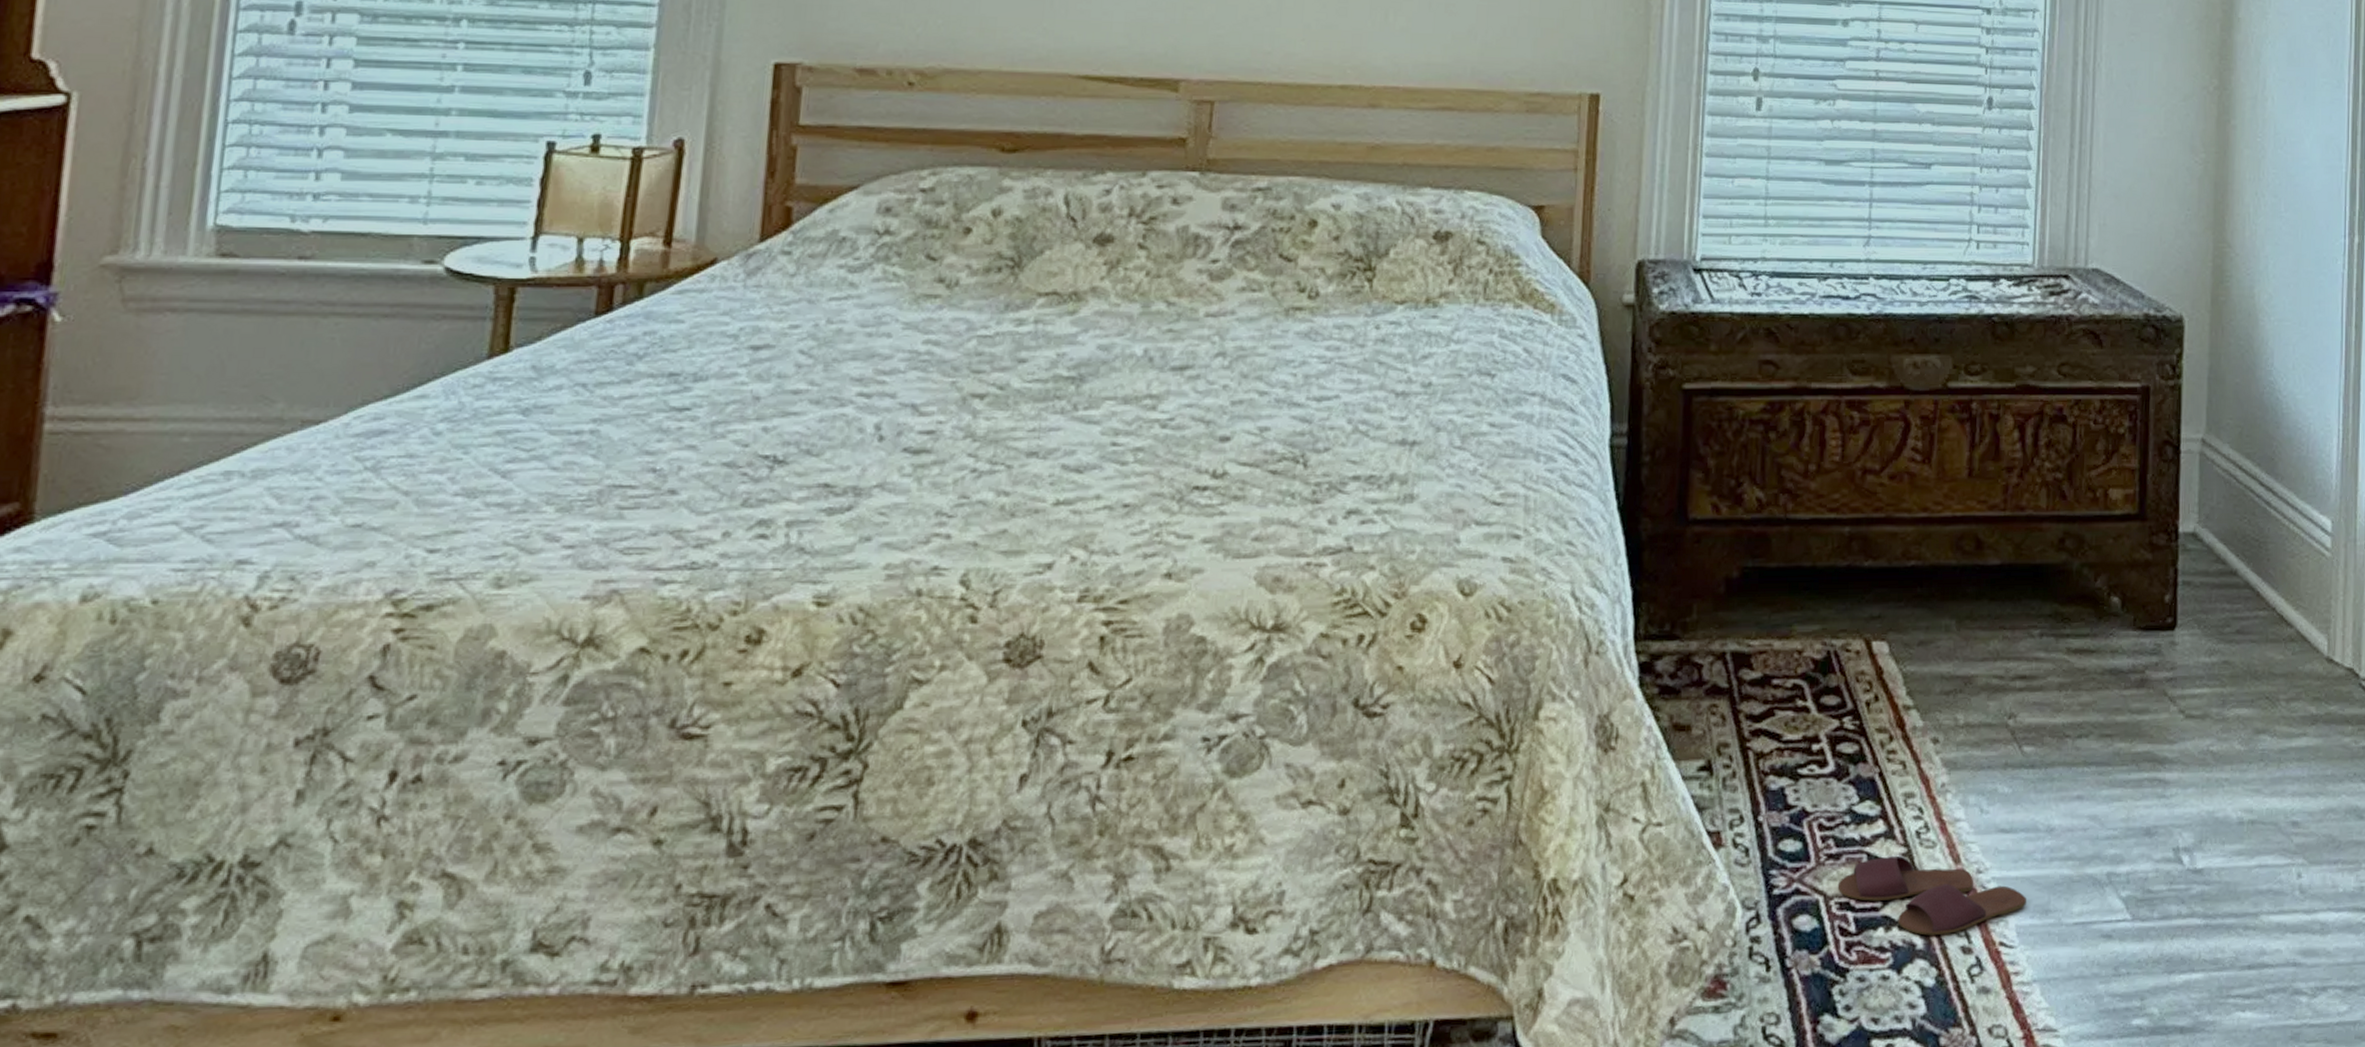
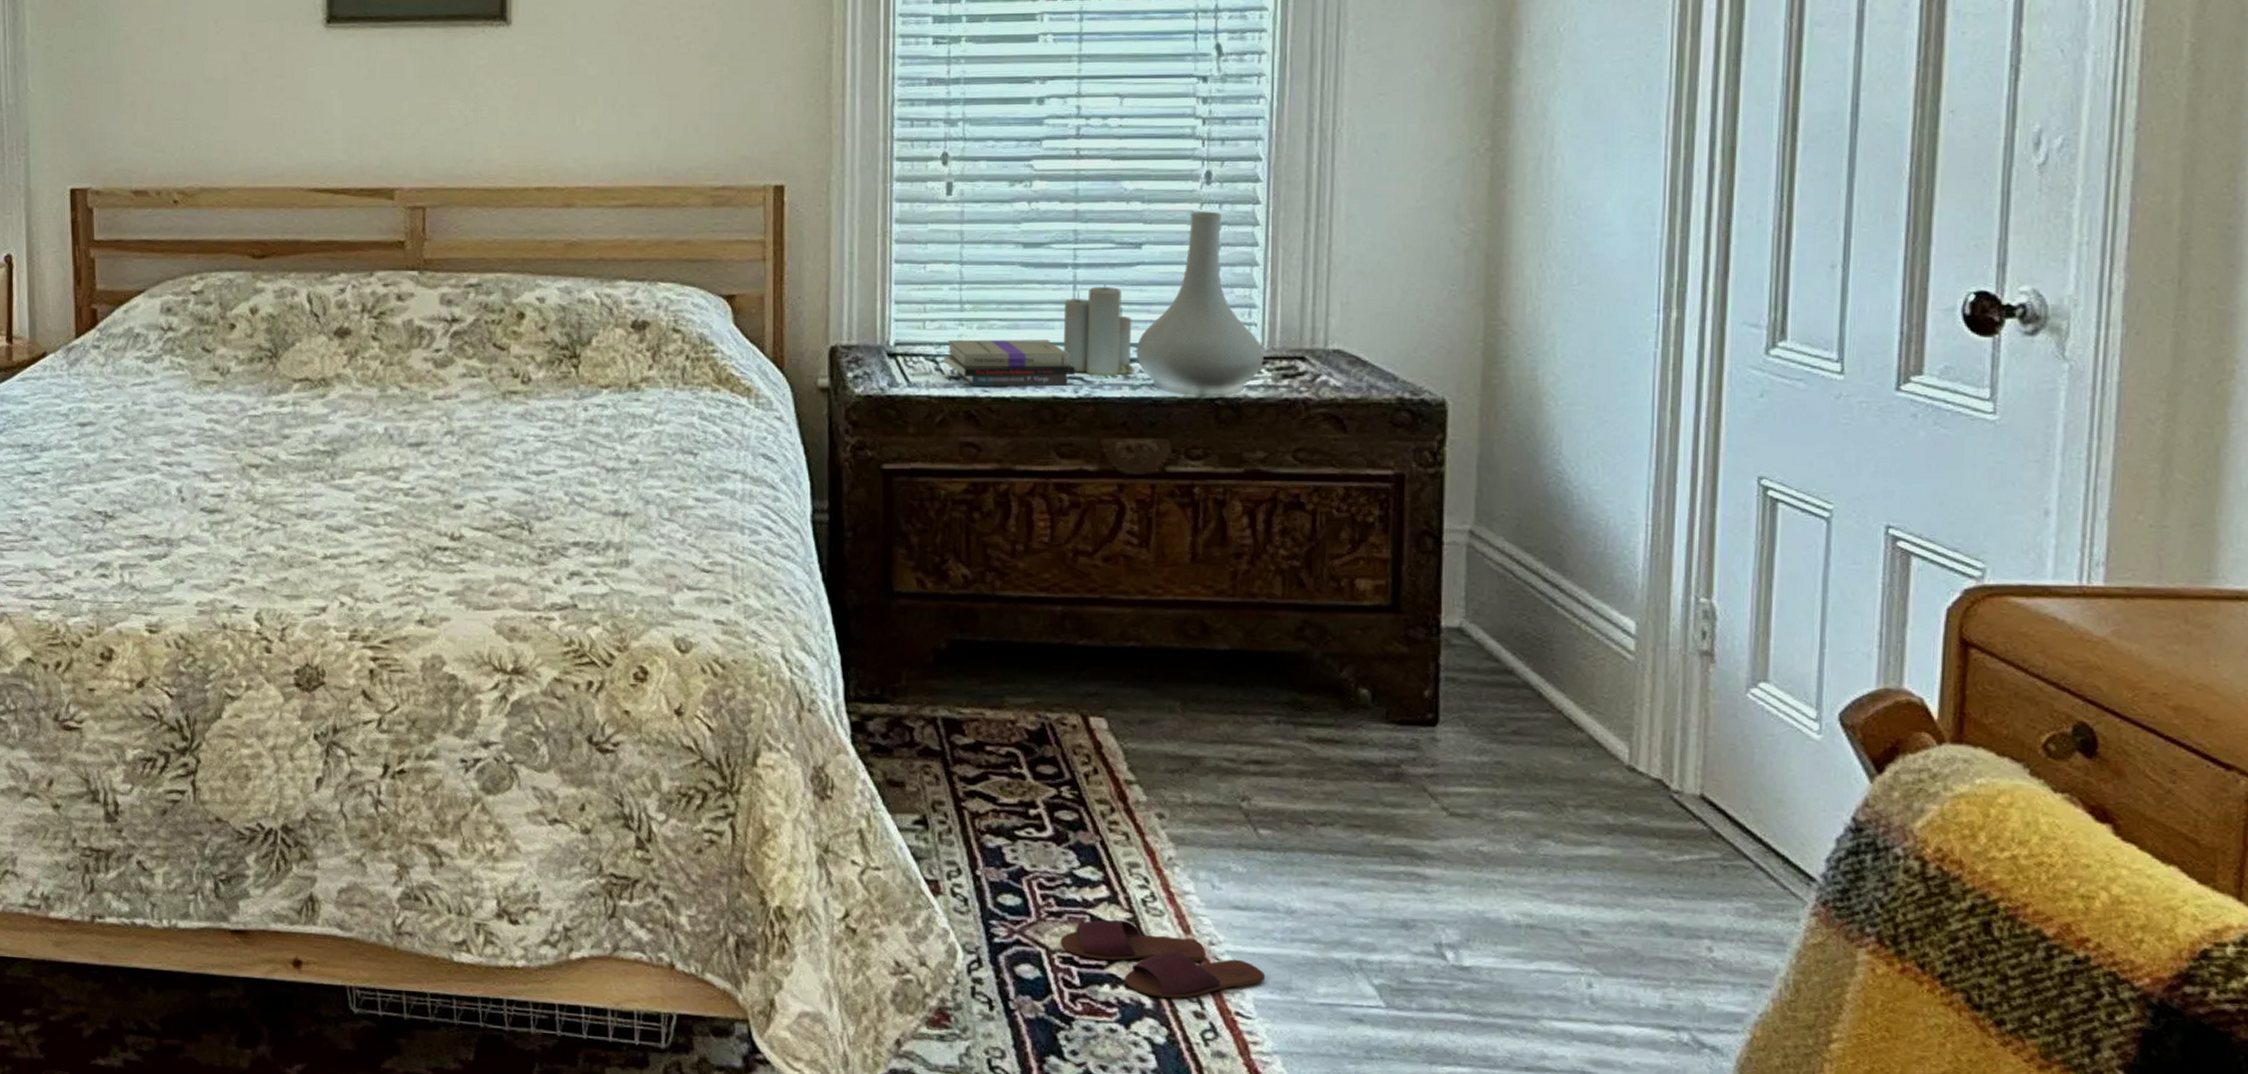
books: none [1746,255,1870,303] -> present [943,339,1076,387]
candle: none [1858,203,1922,294] -> present [1063,284,1134,377]
decorative vase: none [1923,135,2034,314] -> present [1136,211,1264,397]

